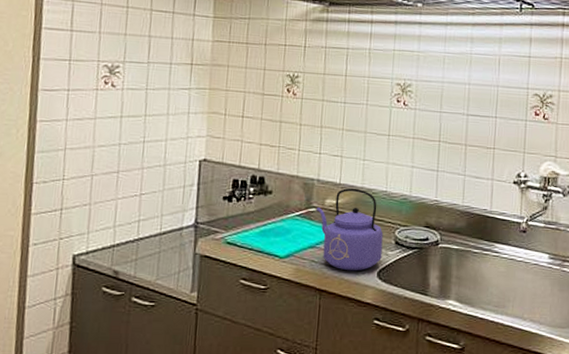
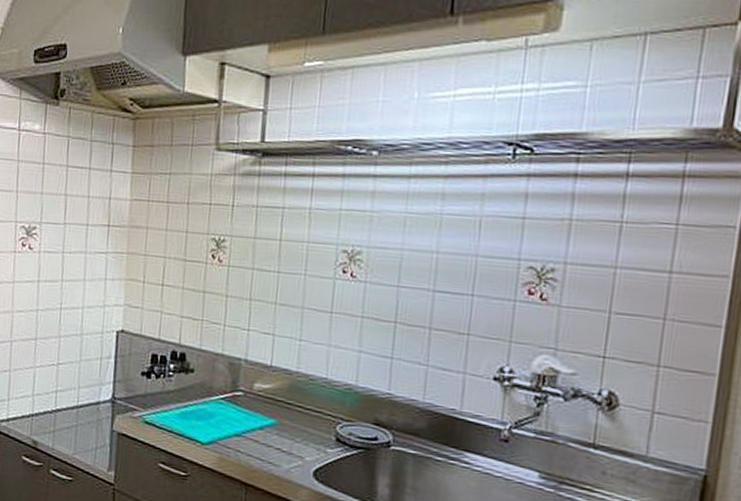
kettle: present [317,187,383,271] -> none [244,371,322,468]

